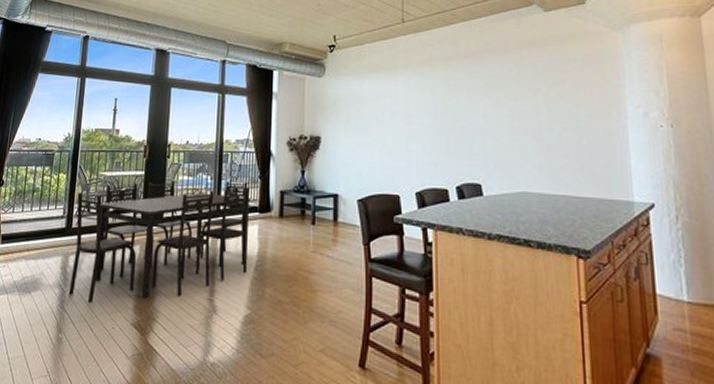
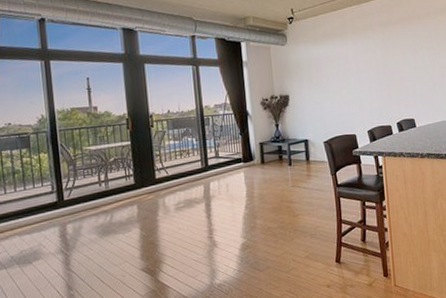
dining set: present [68,180,251,304] -> none [63,139,240,261]

